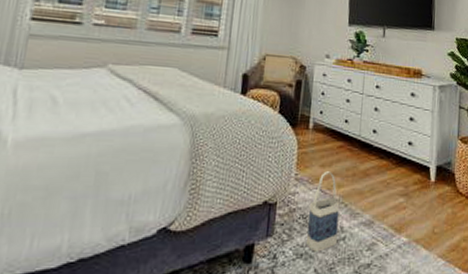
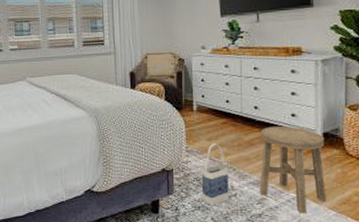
stool: none [370,154,438,262] -> present [259,126,327,213]

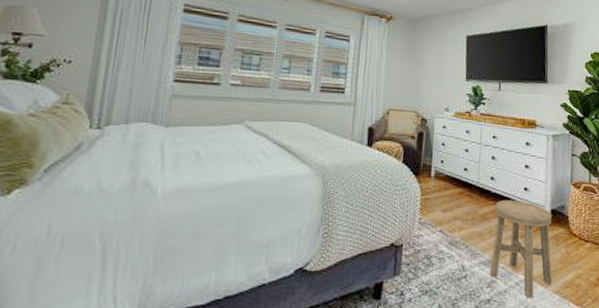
bag: present [202,143,229,205] -> none [431,216,461,289]

